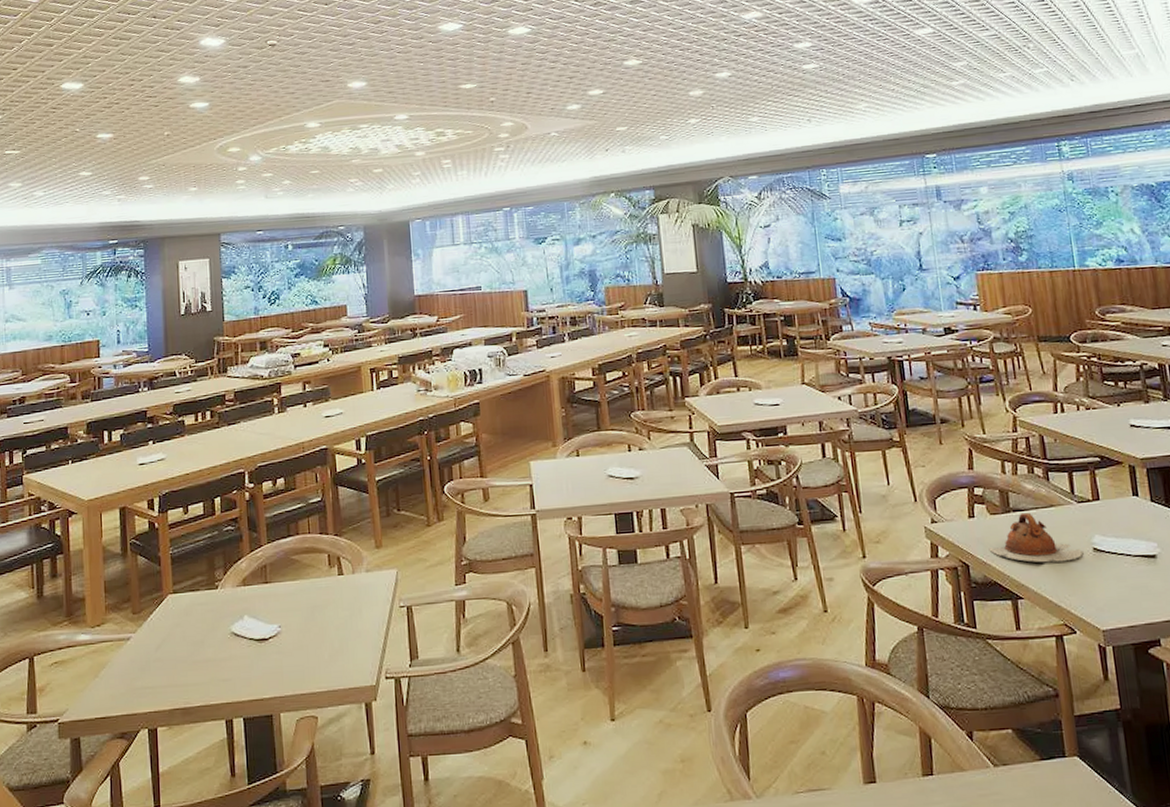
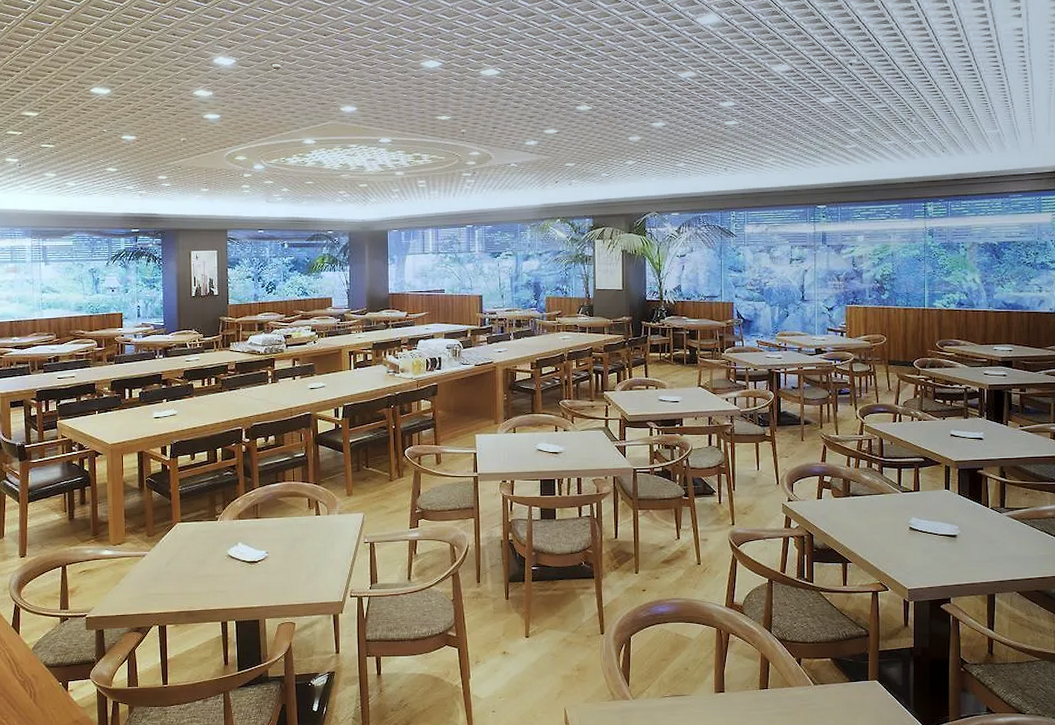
teapot: present [988,512,1082,563] -> none [830,497,901,537]

